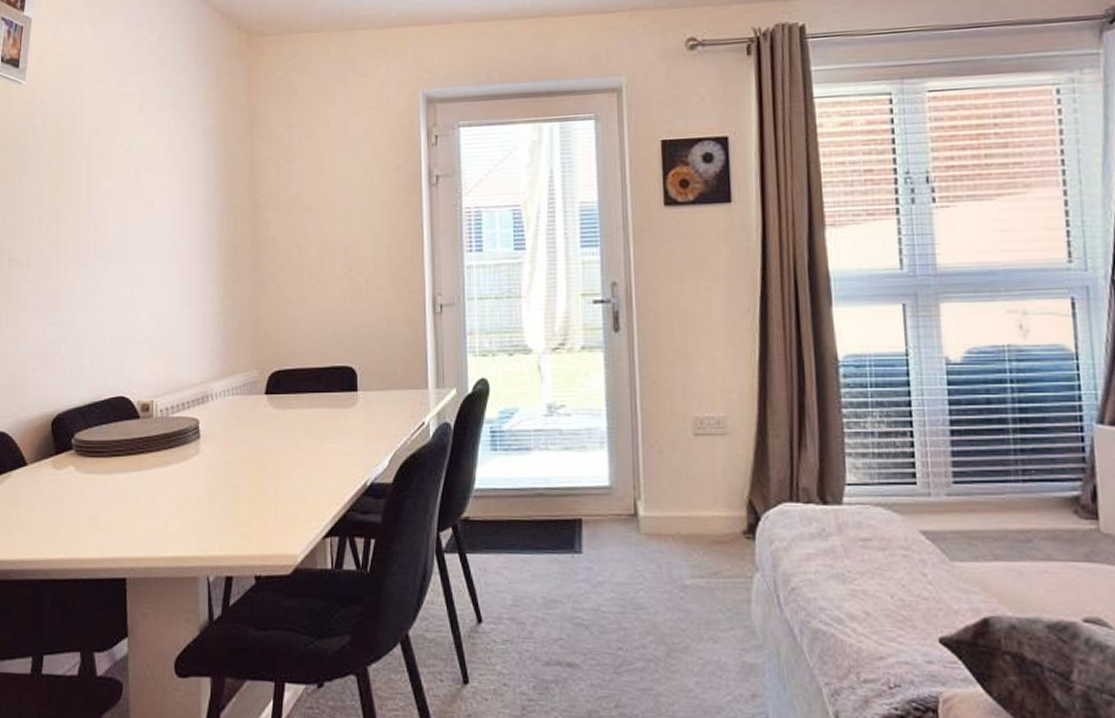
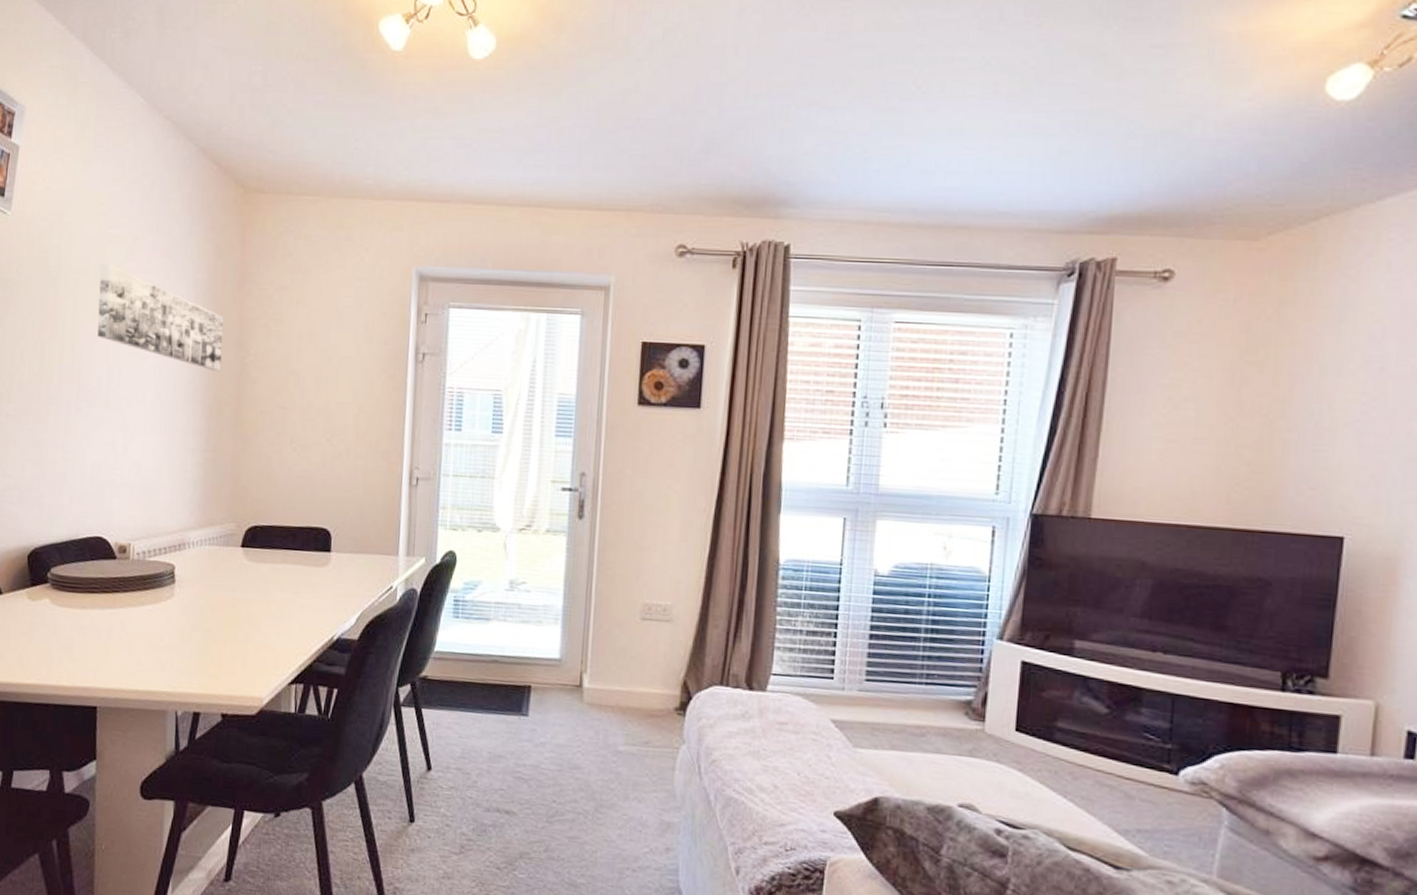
wall art: none [111,120,235,216] -> present [97,263,224,372]

